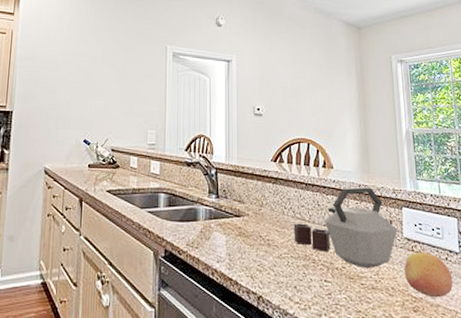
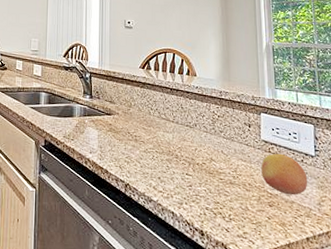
kettle: present [293,187,398,269] -> none [159,93,256,166]

